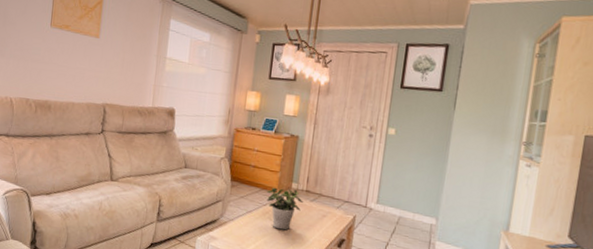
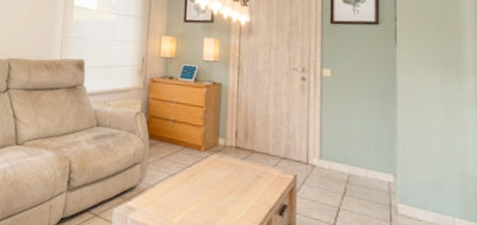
potted plant: present [266,187,304,231] -> none [190,144,234,197]

